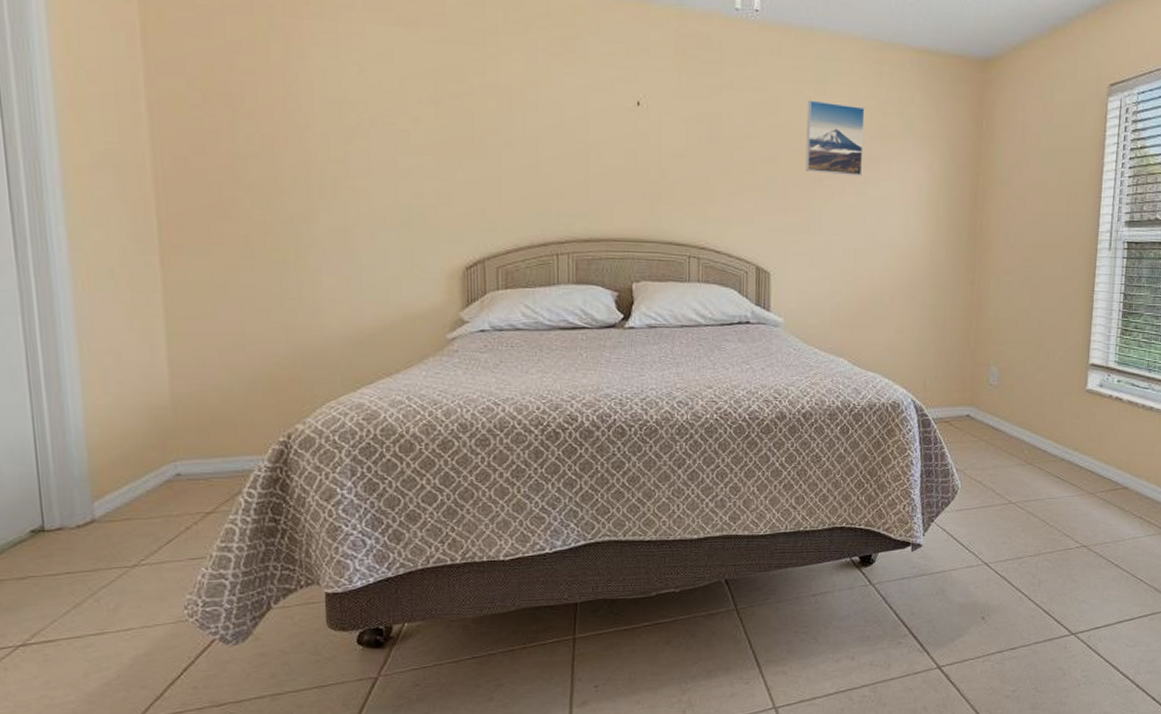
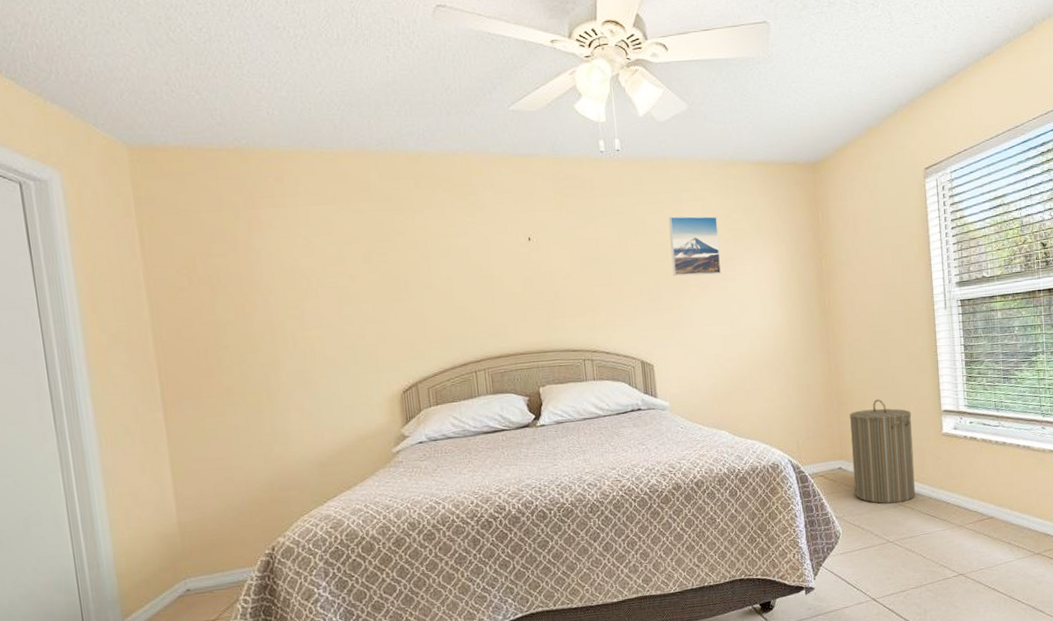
laundry hamper: none [980,343,1056,461] -> present [850,399,916,504]

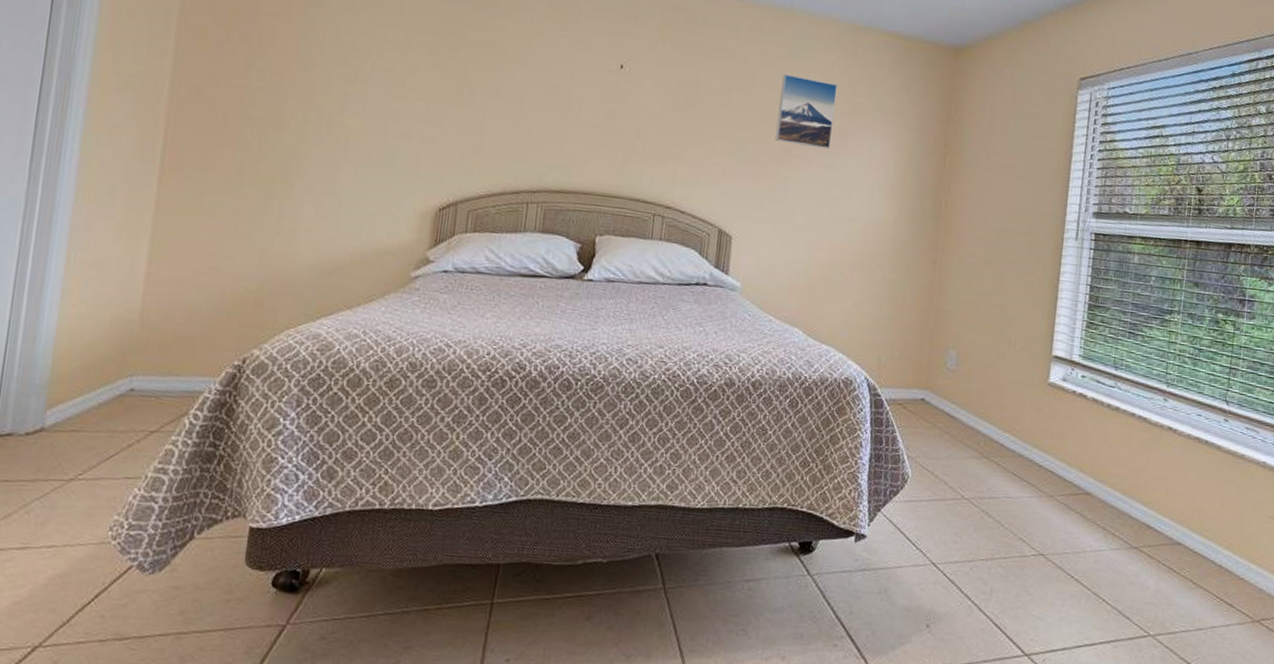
laundry hamper: present [850,399,916,504] -> none [934,328,1017,455]

